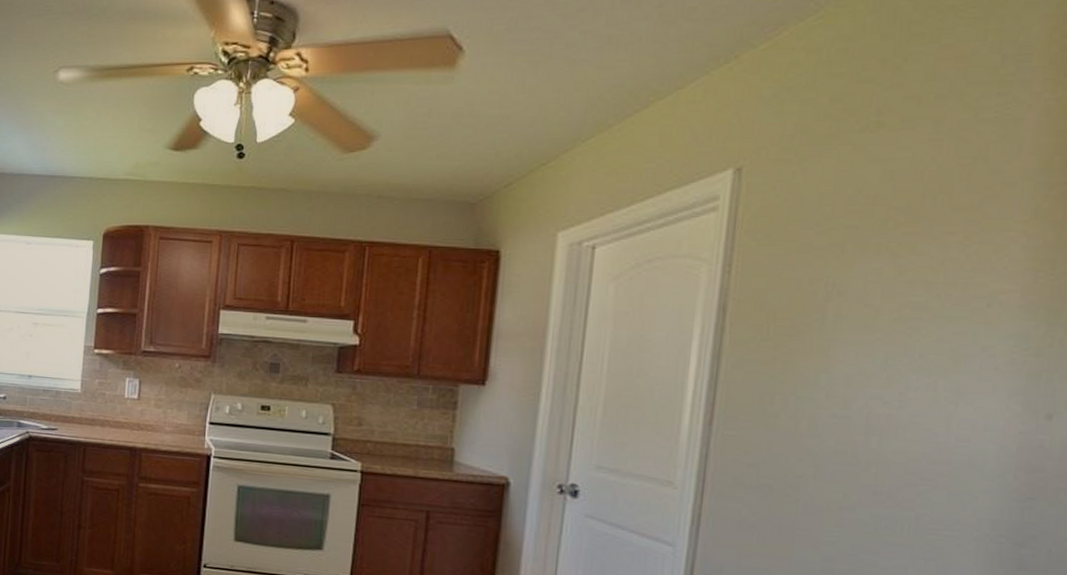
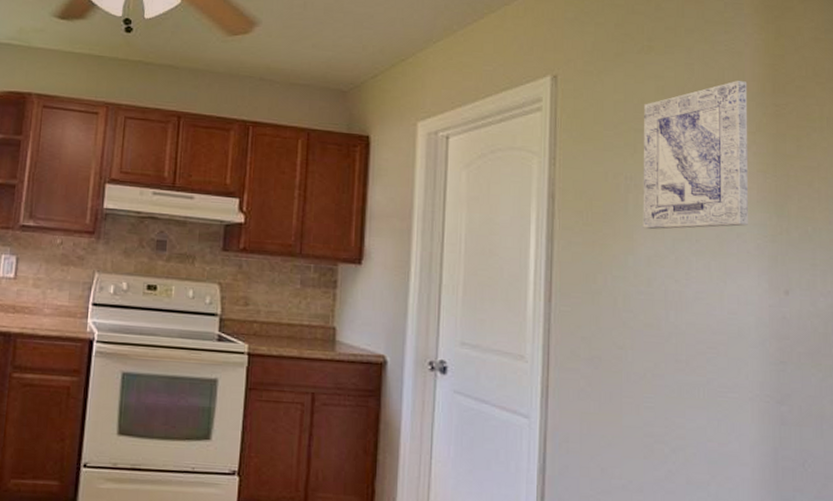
wall art: none [844,156,1025,344] -> present [643,81,749,230]

